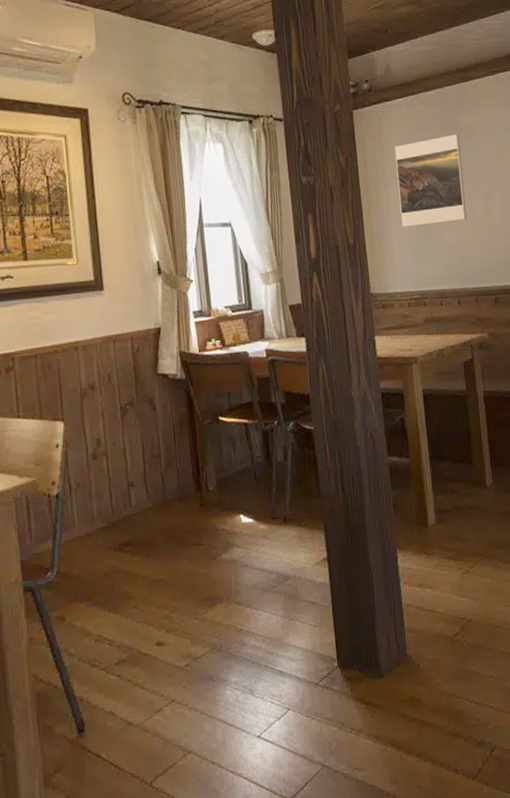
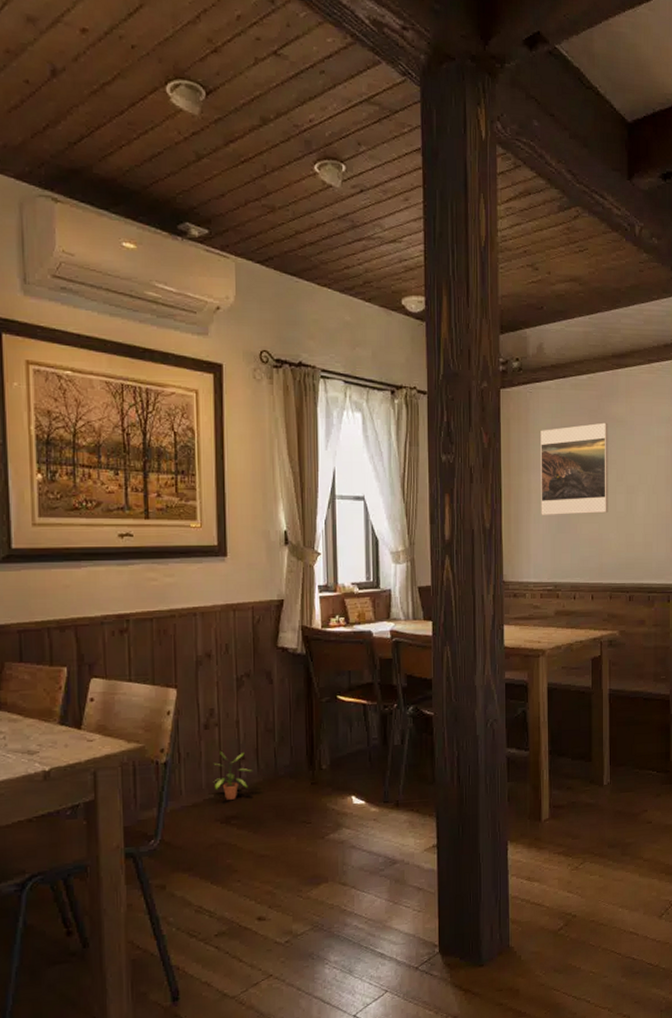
potted plant: none [103,479,141,528] -> present [212,750,252,800]

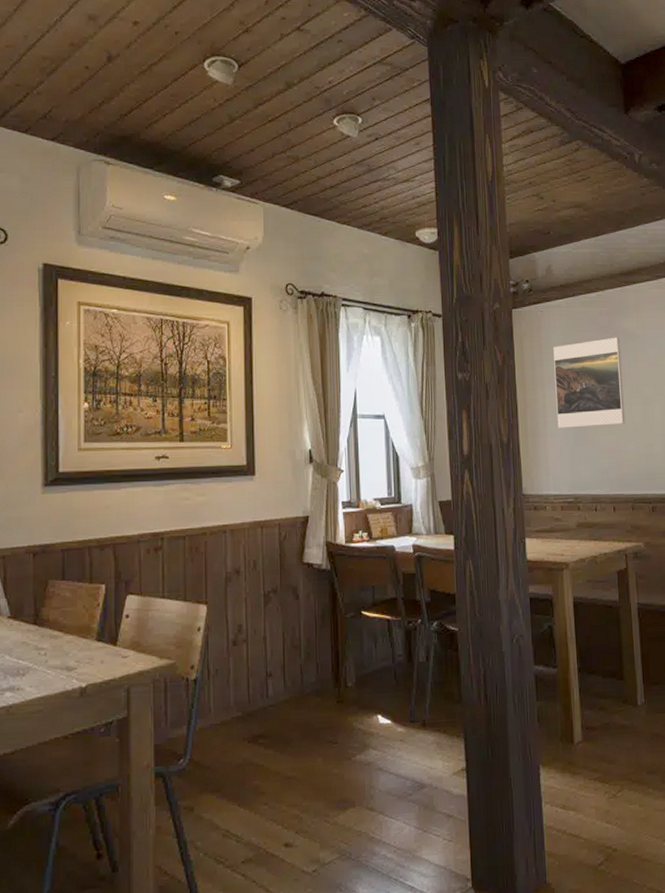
potted plant: present [212,750,252,800] -> none [240,667,279,718]

